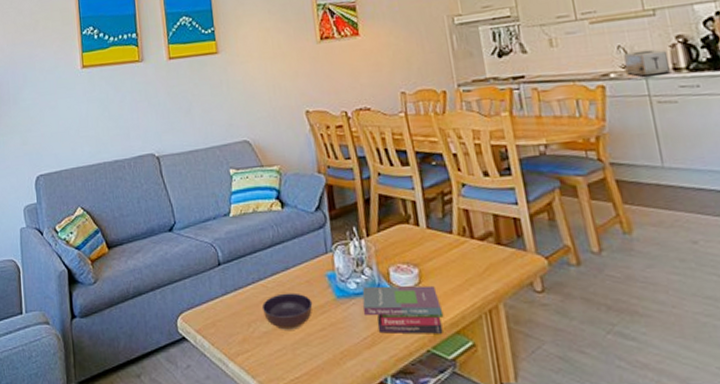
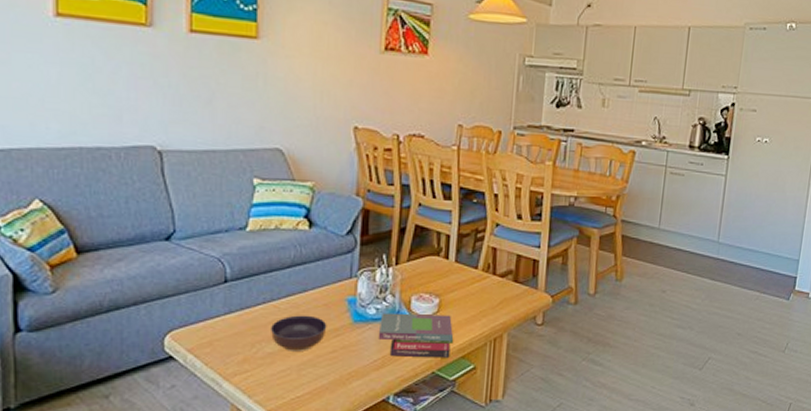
toaster: present [624,49,671,78] -> none [655,124,689,151]

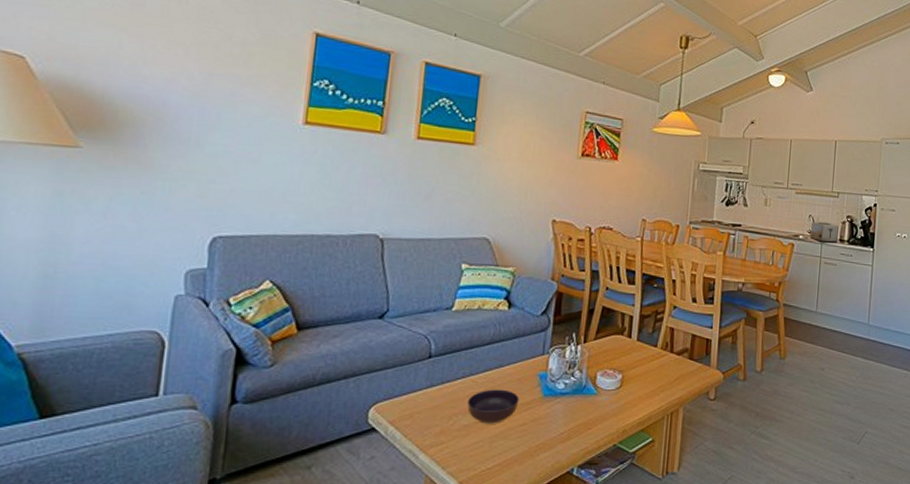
books: present [378,313,454,358] -> none [565,387,635,431]
toaster: none [655,124,689,151] -> present [811,221,839,244]

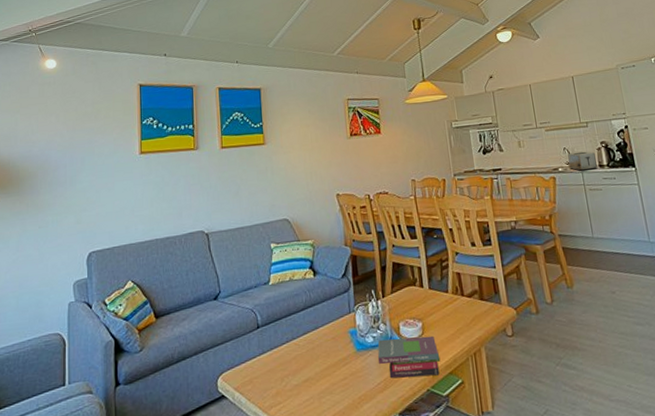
bowl: present [467,389,520,424] -> none [294,348,337,382]
books: none [565,387,635,431] -> present [377,335,441,379]

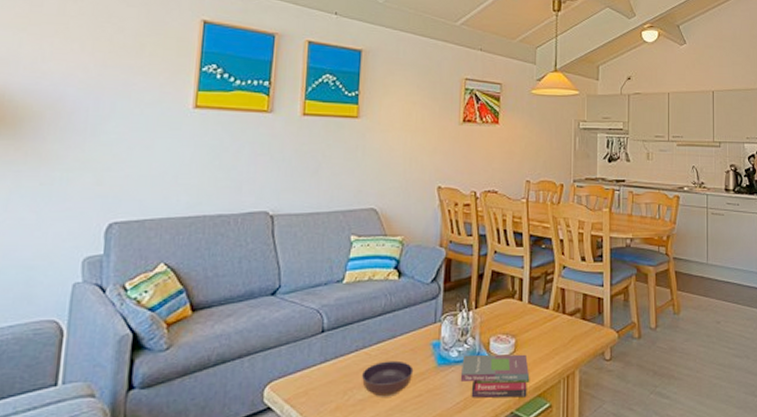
bowl: none [294,348,337,382] -> present [361,360,414,397]
toaster: present [568,151,598,172] -> none [696,172,723,194]

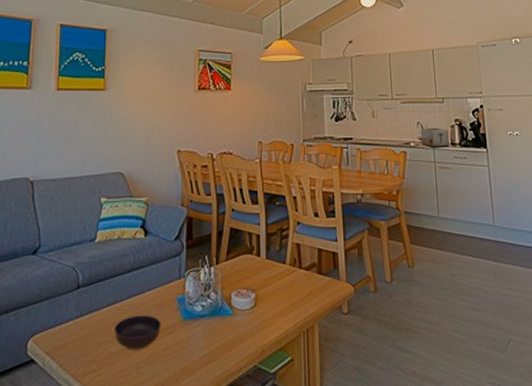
books: present [460,354,530,398] -> none [205,308,271,352]
toaster: none [696,172,723,194] -> present [421,127,449,149]

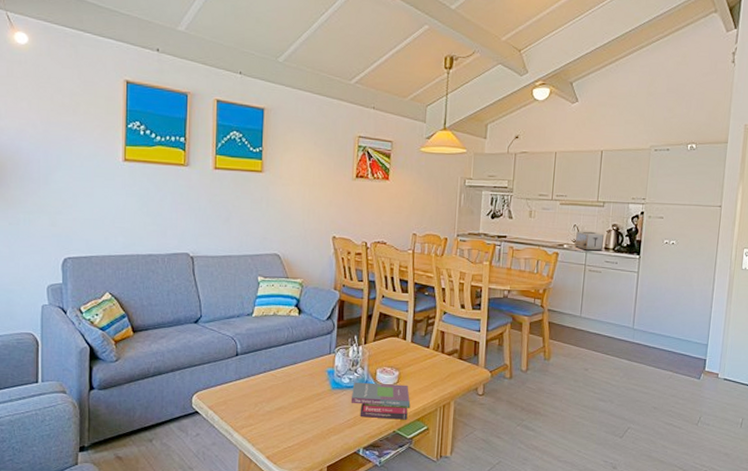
bowl: present [113,315,161,350] -> none [269,382,312,411]
books: none [205,308,271,352] -> present [350,382,411,420]

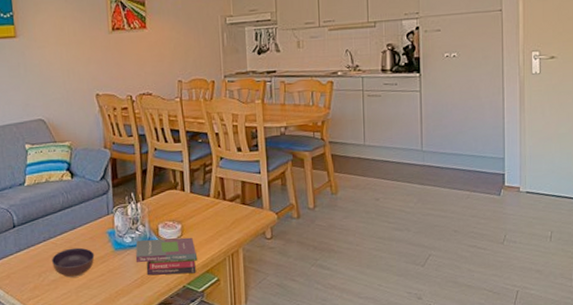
bowl: none [269,382,312,411] -> present [51,247,95,278]
toaster: present [575,230,604,252] -> none [349,54,379,76]

